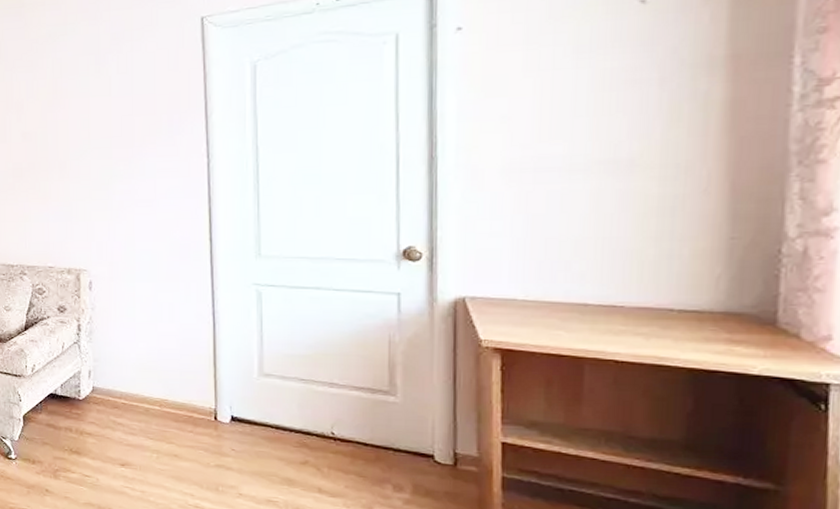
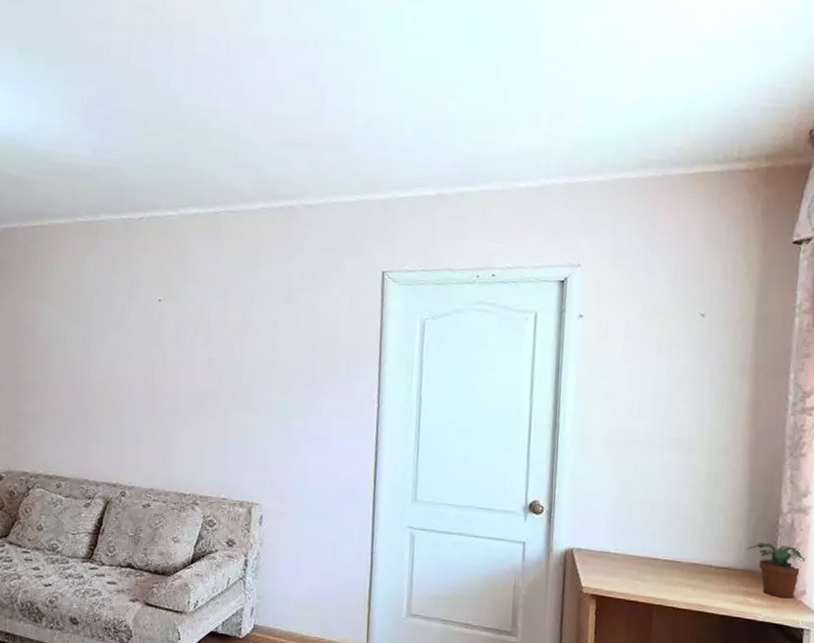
potted plant: none [729,277,833,346] -> present [747,542,807,599]

